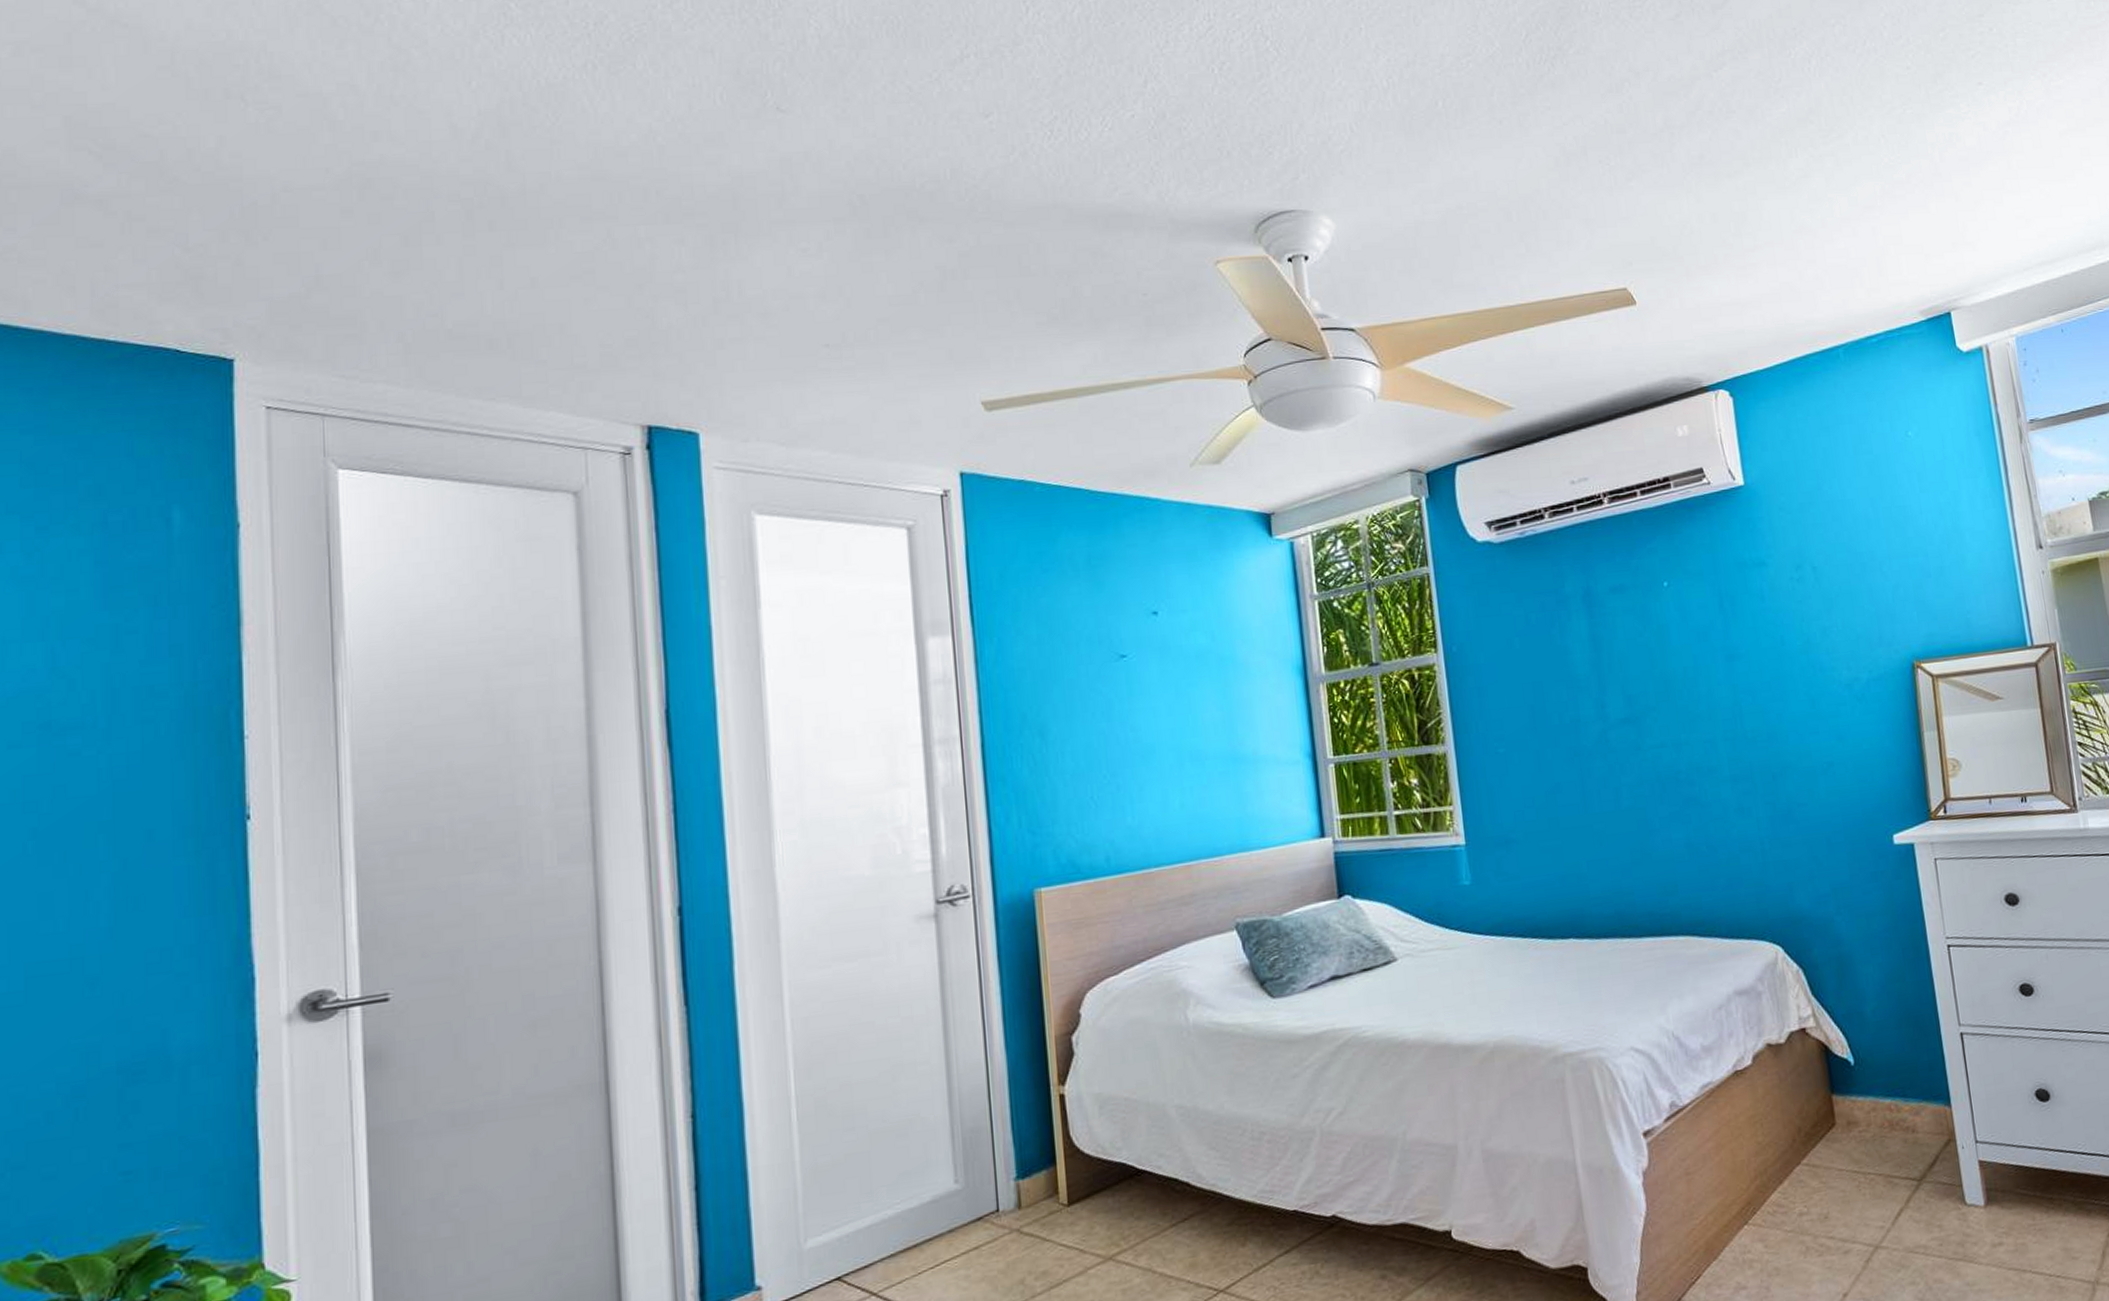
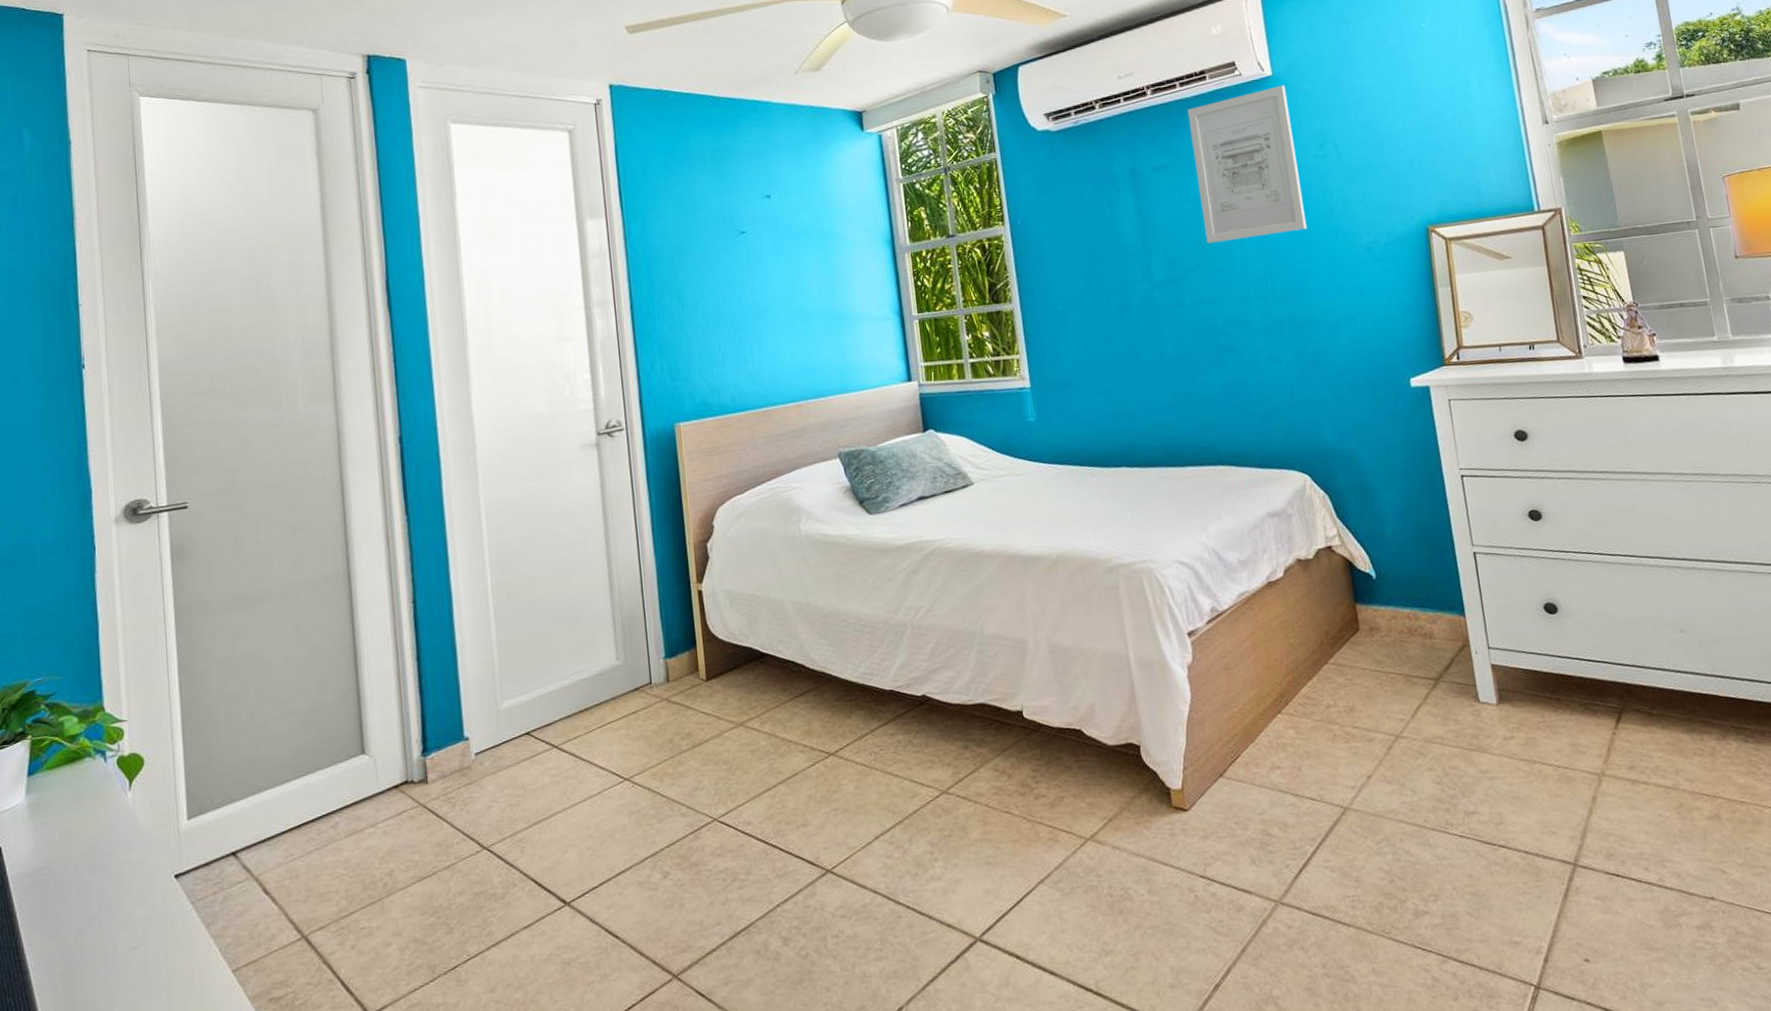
wall art: none [1649,497,1781,678] -> present [1187,85,1307,244]

